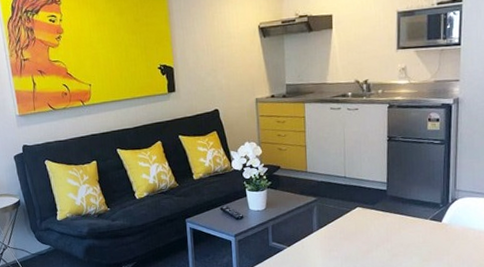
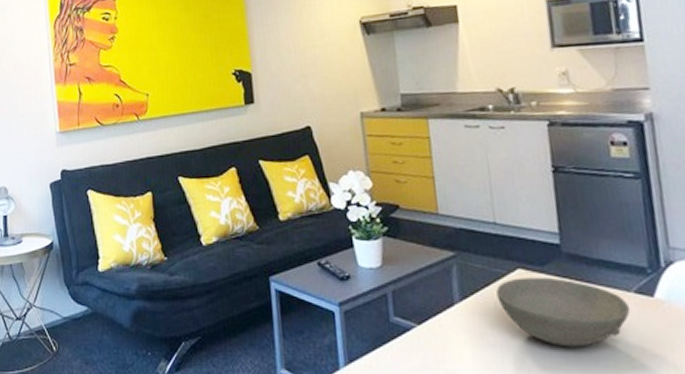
bowl: none [342,212,426,256] -> present [496,277,631,347]

